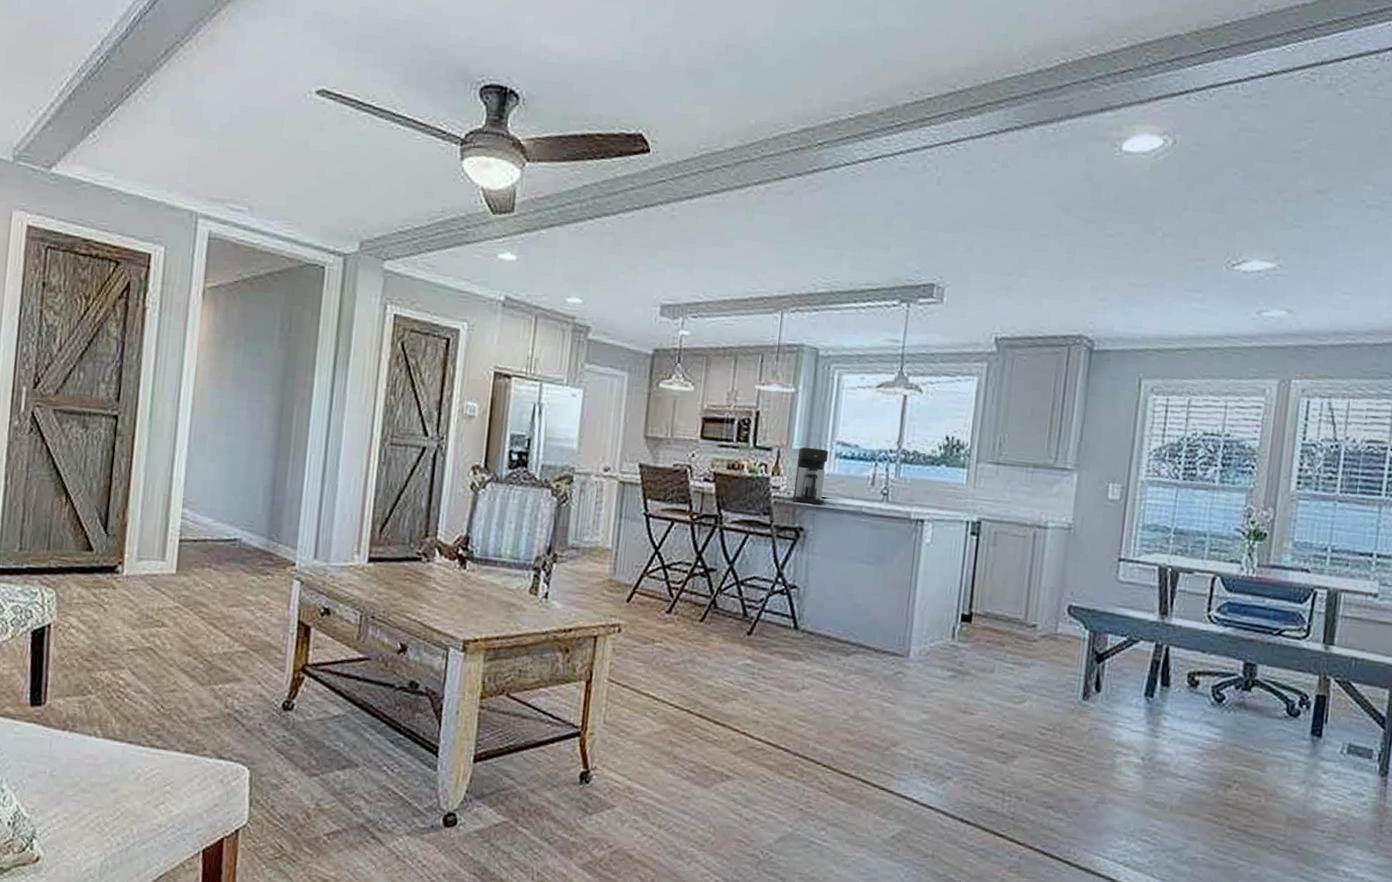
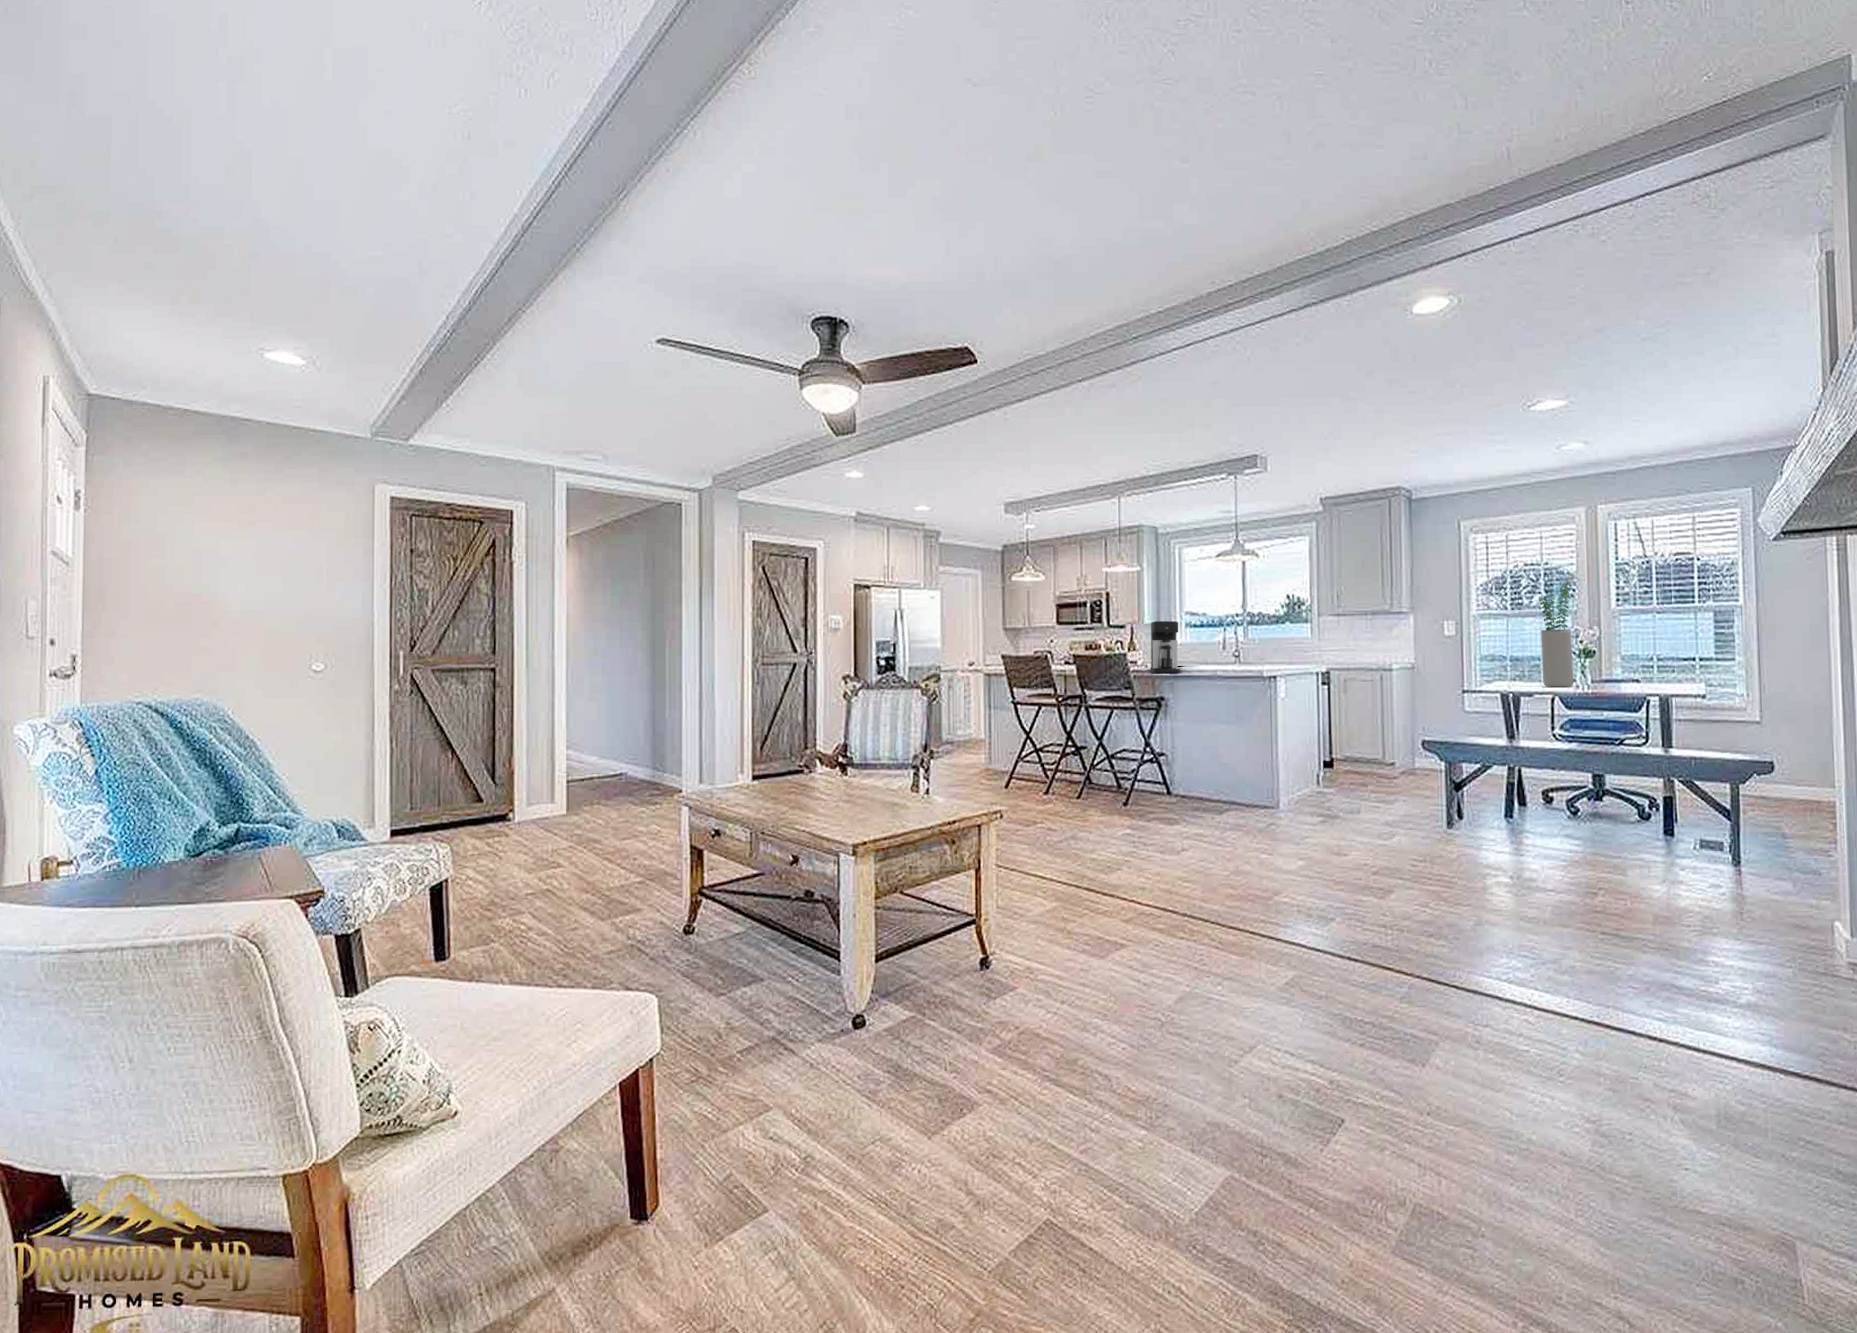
vase: none [1206,452,1252,569] -> present [1538,577,1574,688]

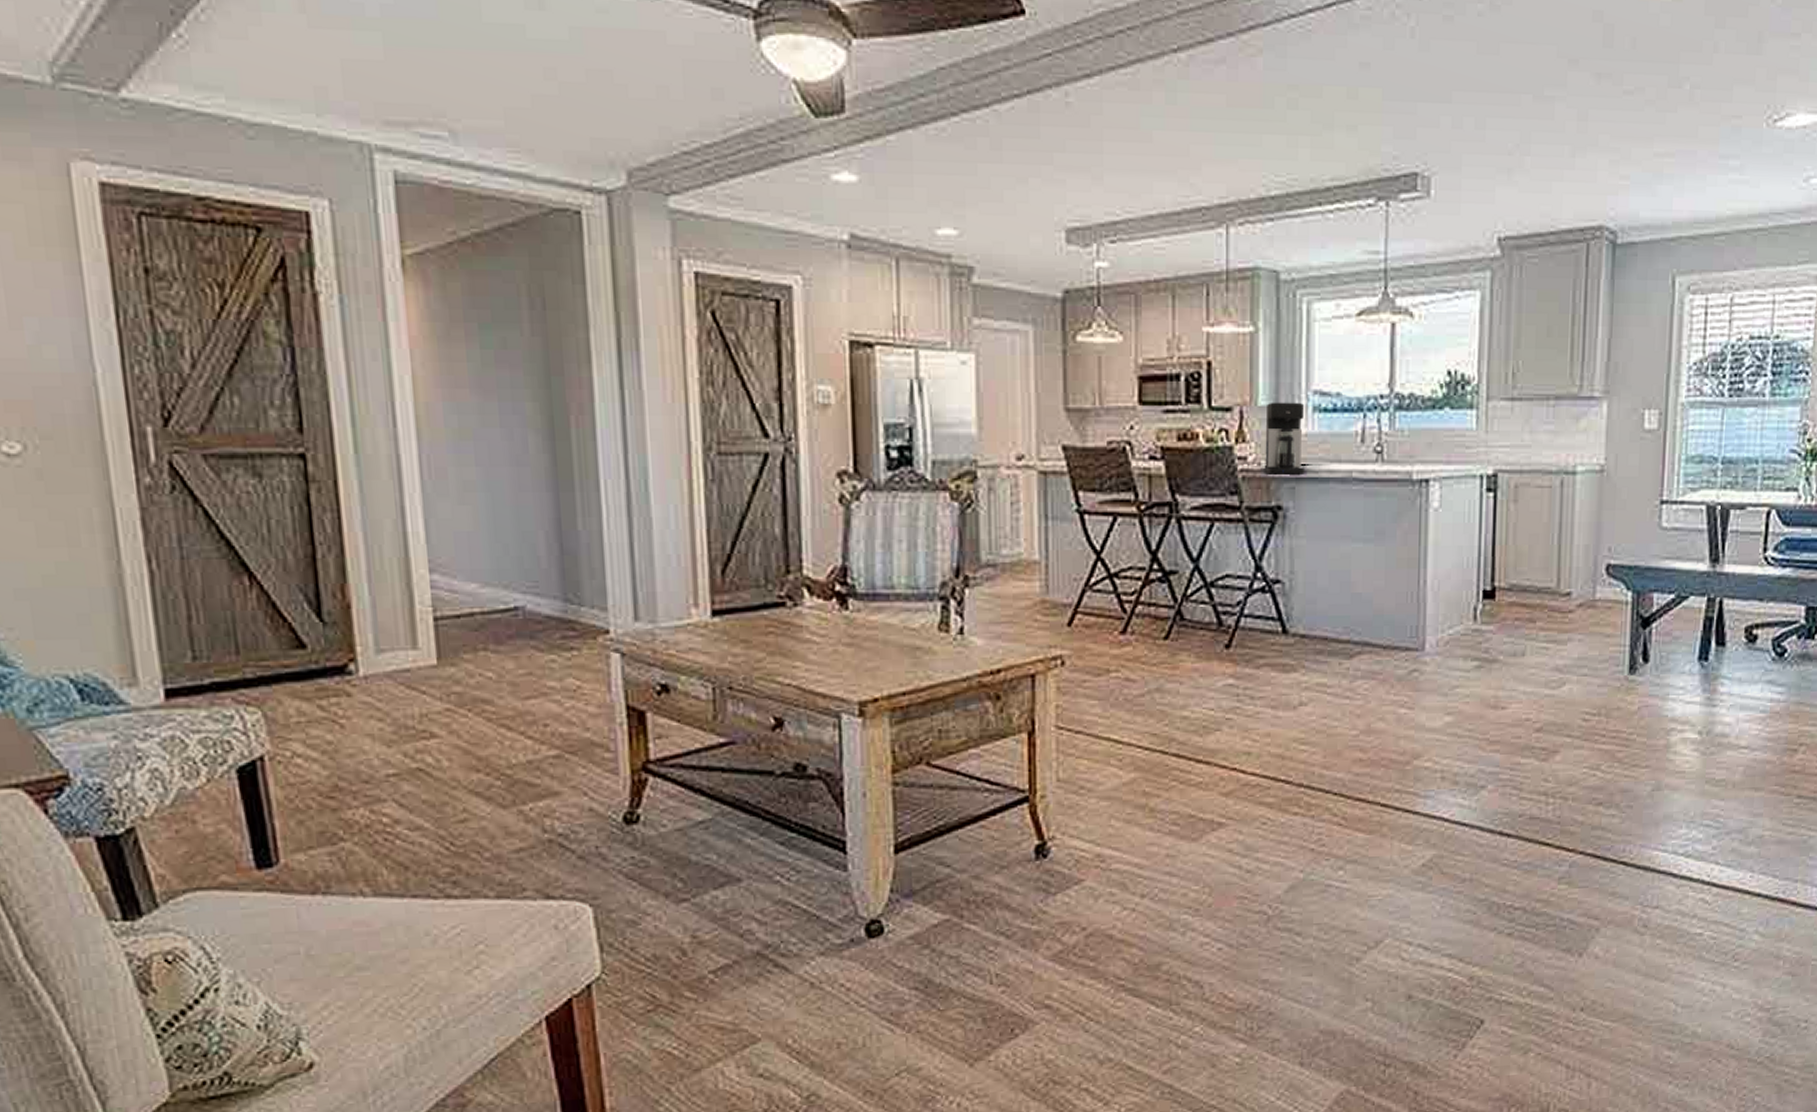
vase: present [1538,577,1574,688] -> none [1759,355,1805,498]

